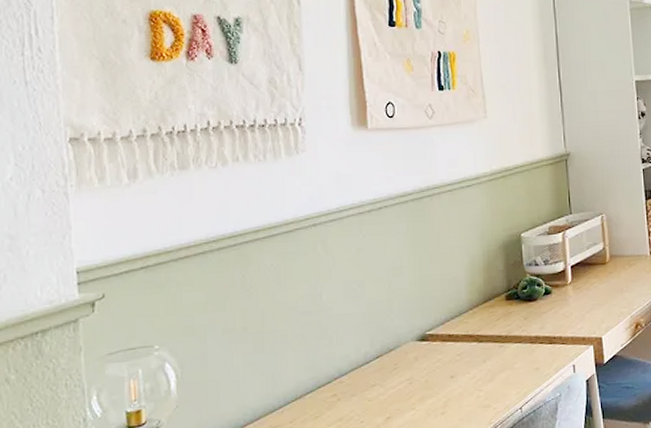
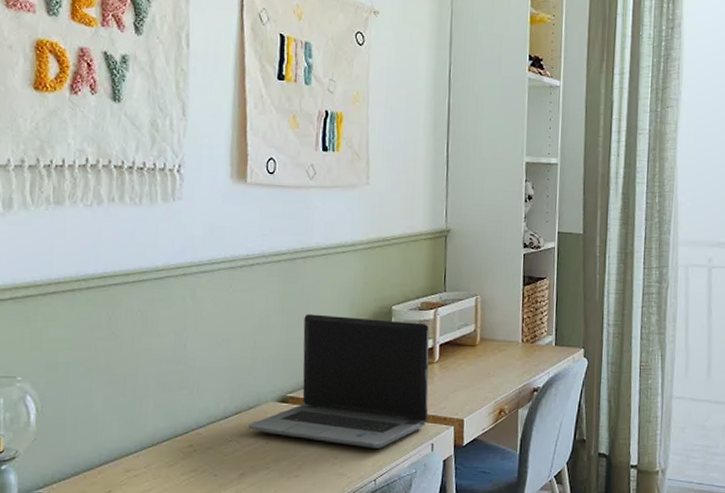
laptop computer: none [389,247,567,377] -> present [247,314,430,449]

